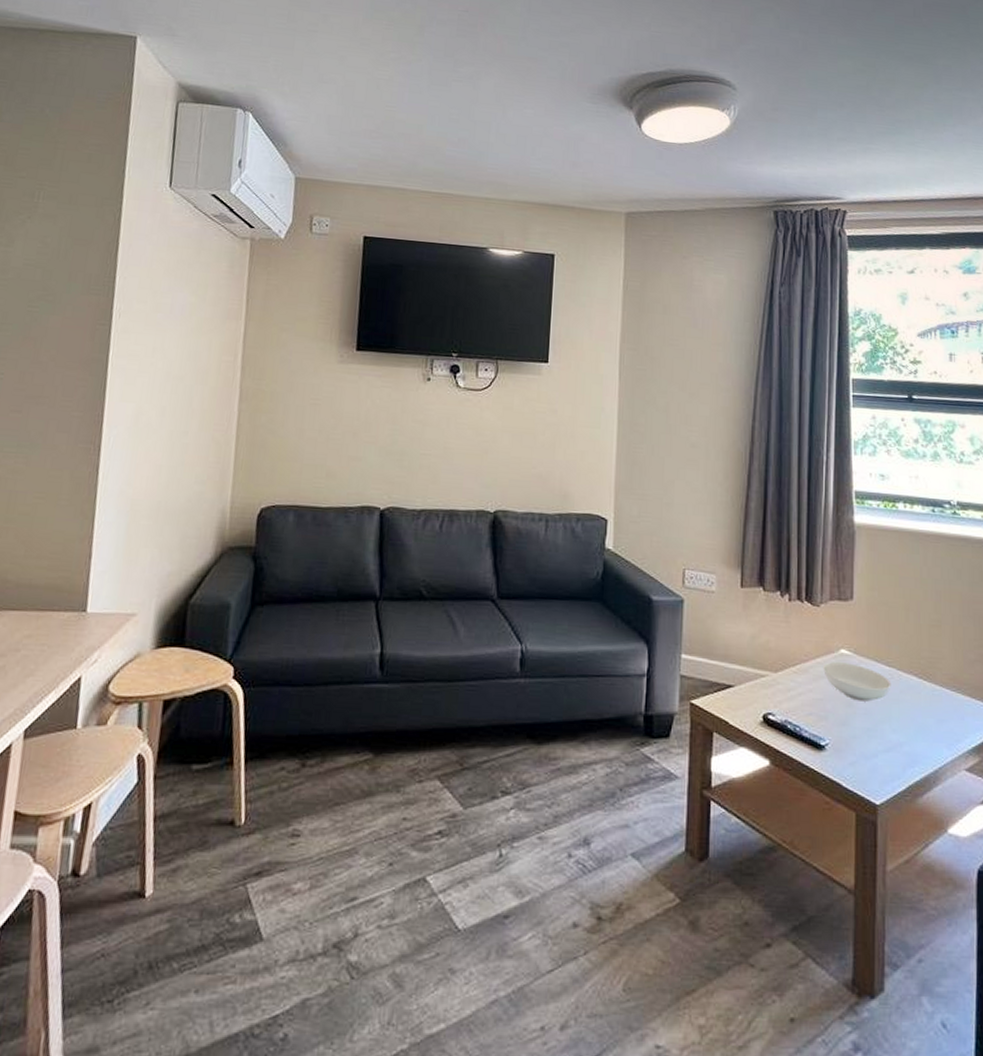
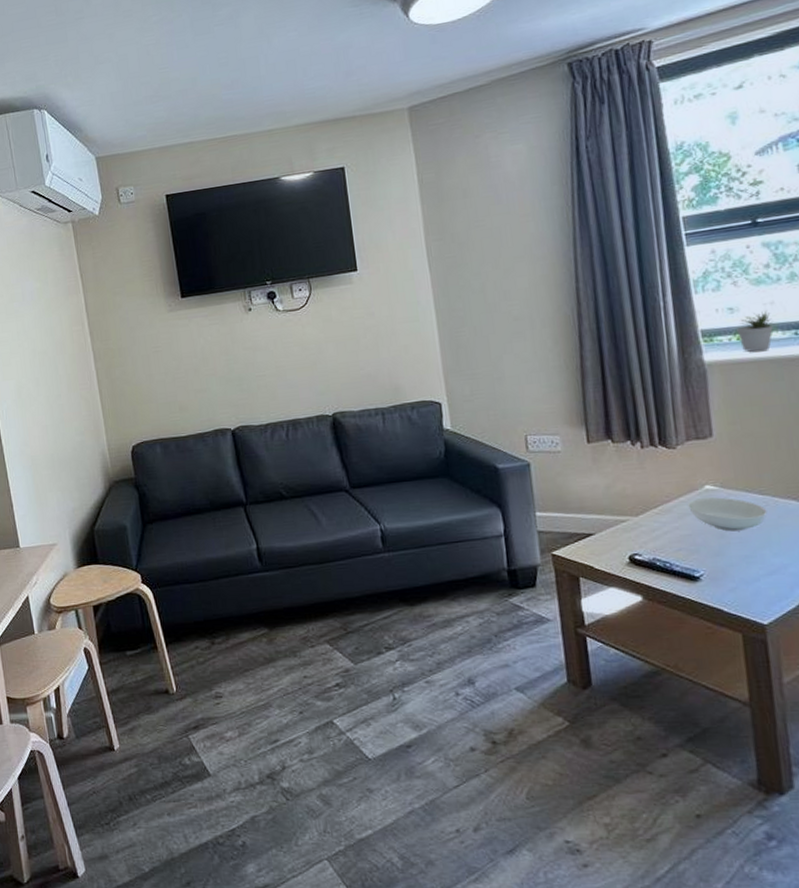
potted plant: none [885,483,916,523] -> present [736,310,774,352]

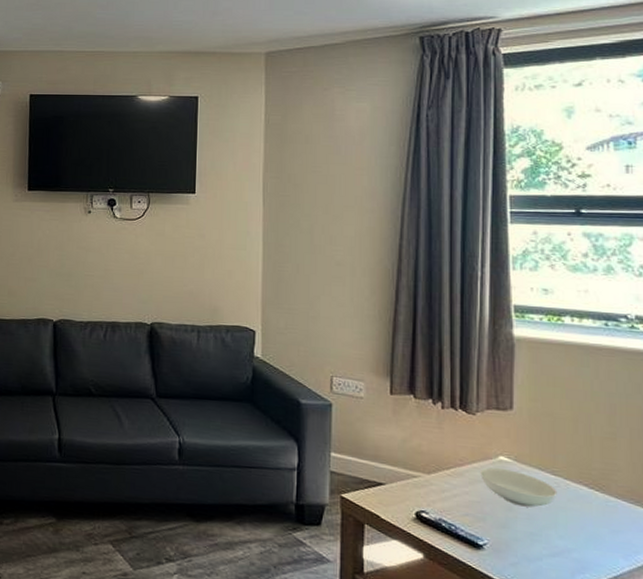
potted plant: present [736,310,774,352] -> none [549,297,586,337]

